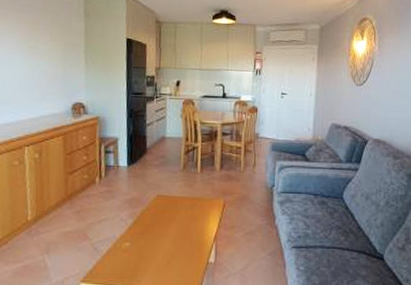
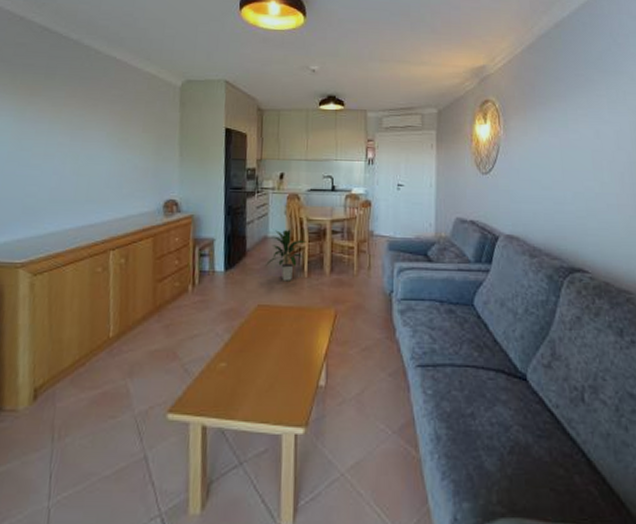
indoor plant: none [164,130,199,176] -> present [266,229,305,282]

